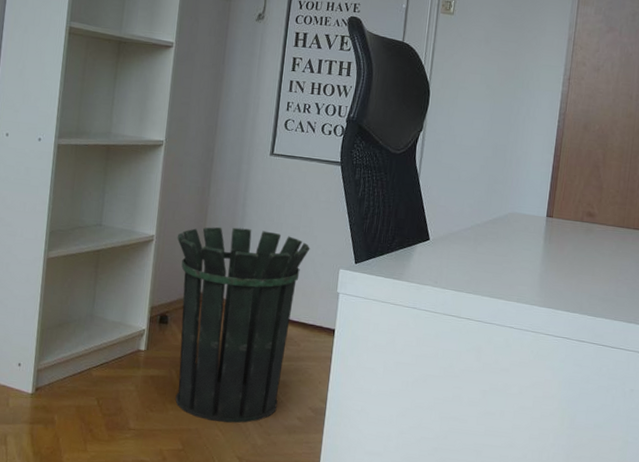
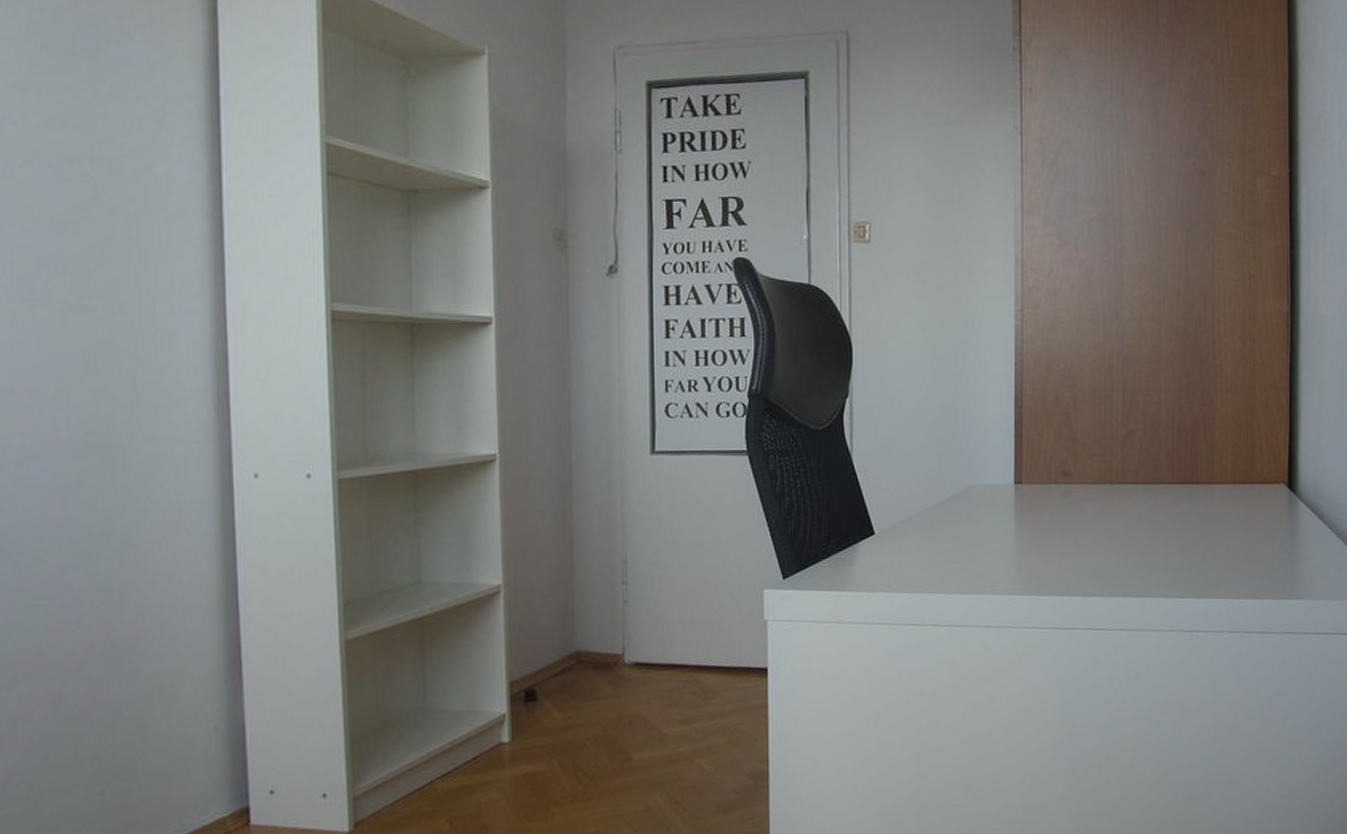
waste bin: present [175,227,310,424] -> none [534,555,721,818]

